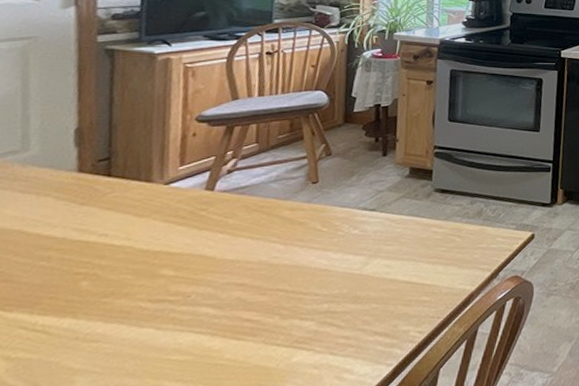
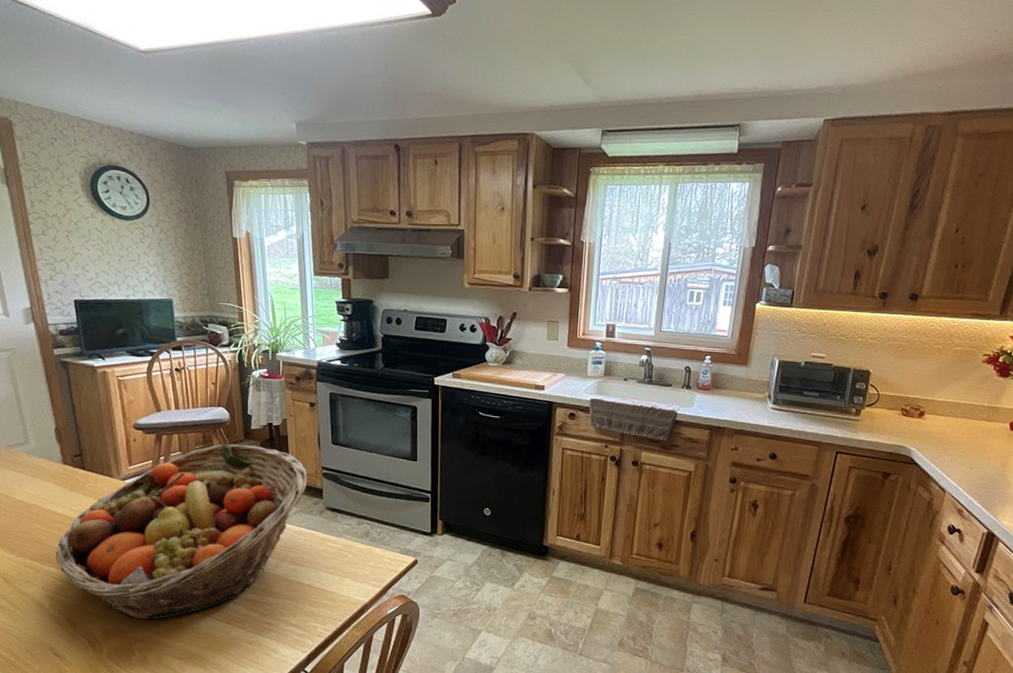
fruit basket: none [32,129,416,365] -> present [55,443,307,620]

